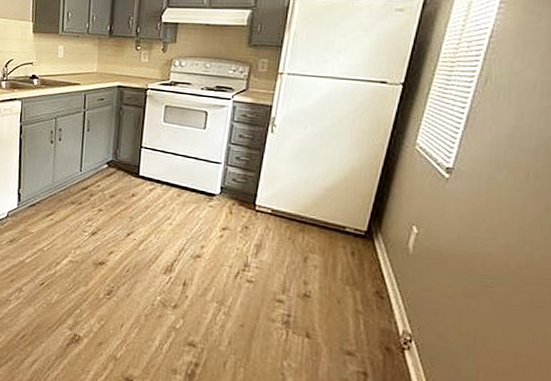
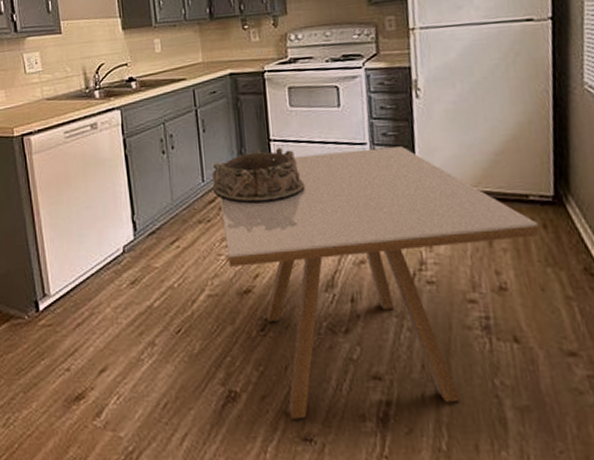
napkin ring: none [87,152,164,197] -> present [212,147,306,204]
dining table: none [90,163,348,373] -> present [220,146,539,419]

